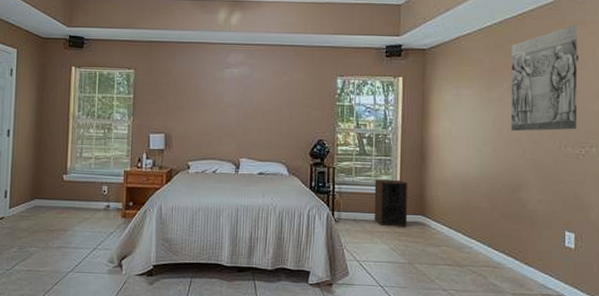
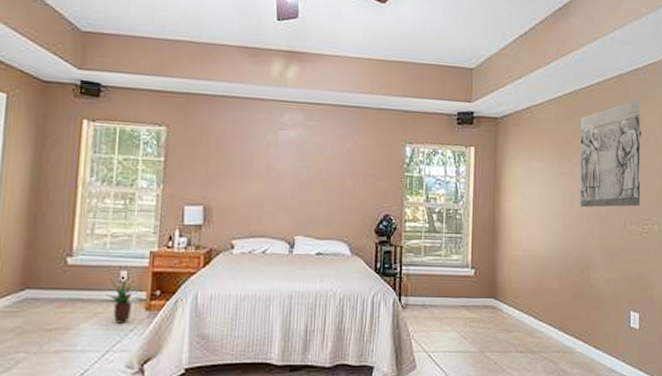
potted plant: none [89,191,117,228] -> present [101,277,139,324]
speaker: present [374,179,408,226] -> none [444,259,479,311]

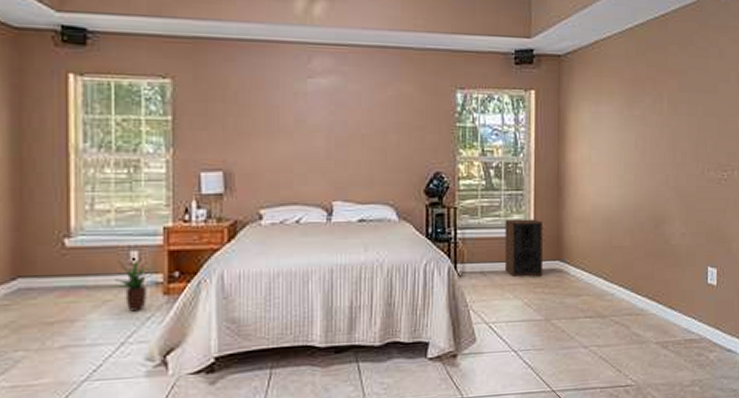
speaker: none [444,259,479,311] -> present [504,219,544,276]
wall relief: present [580,99,642,208] -> none [653,29,722,155]

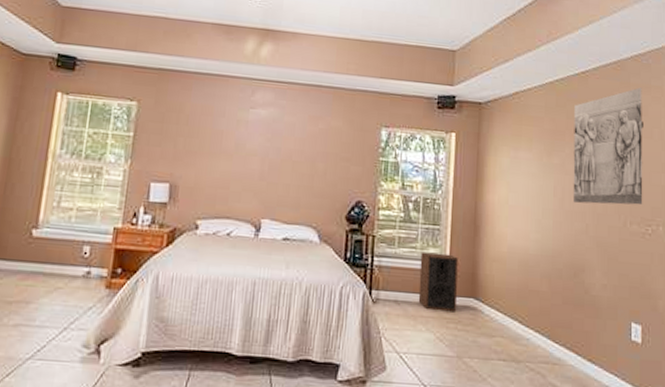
potted plant: present [110,258,154,312] -> none [62,253,100,301]
wall relief: none [653,29,722,155] -> present [572,87,645,205]

